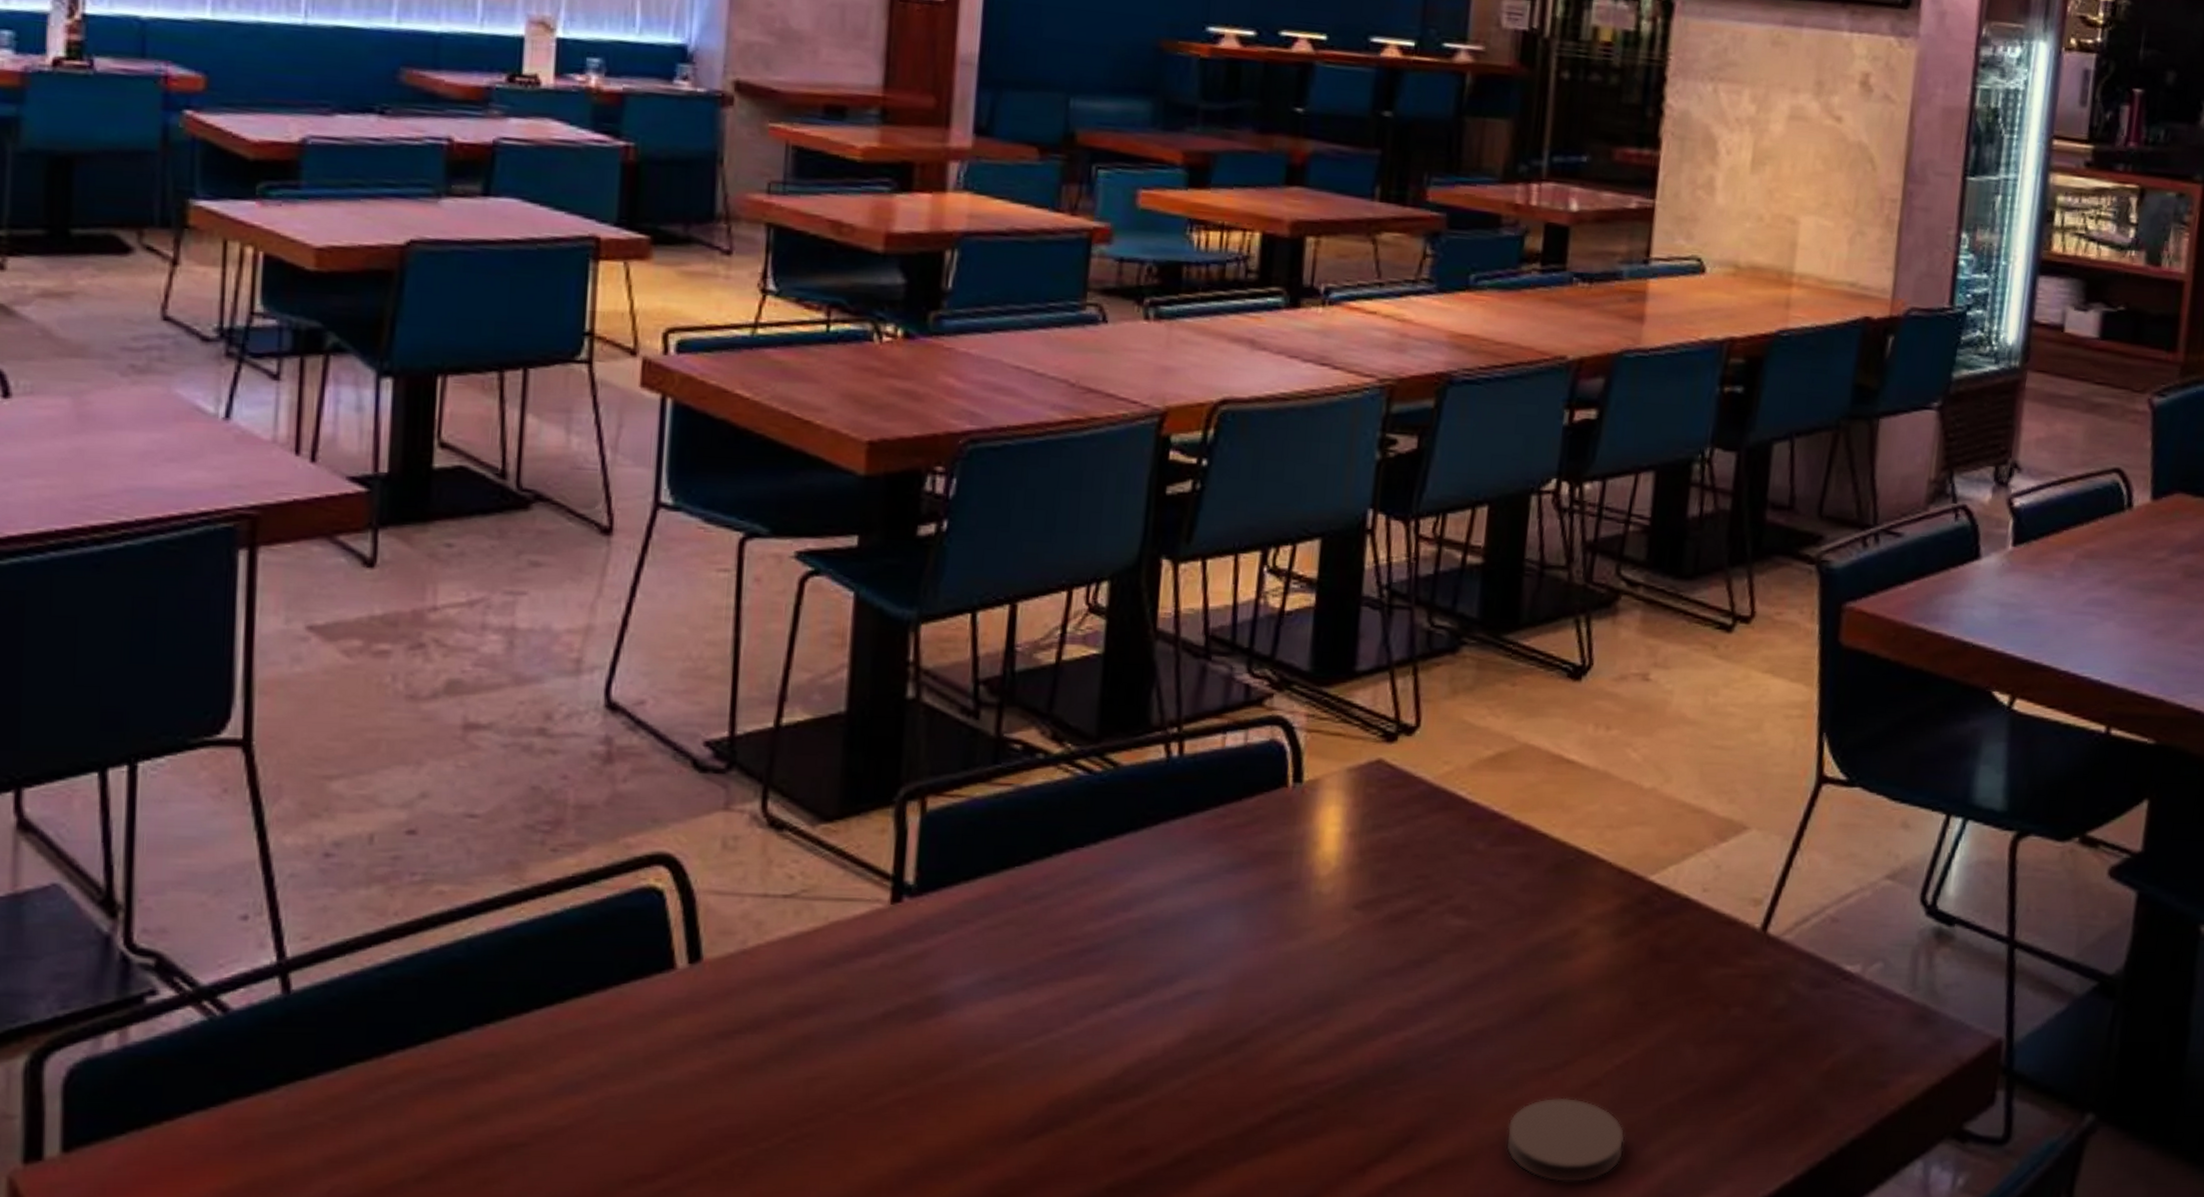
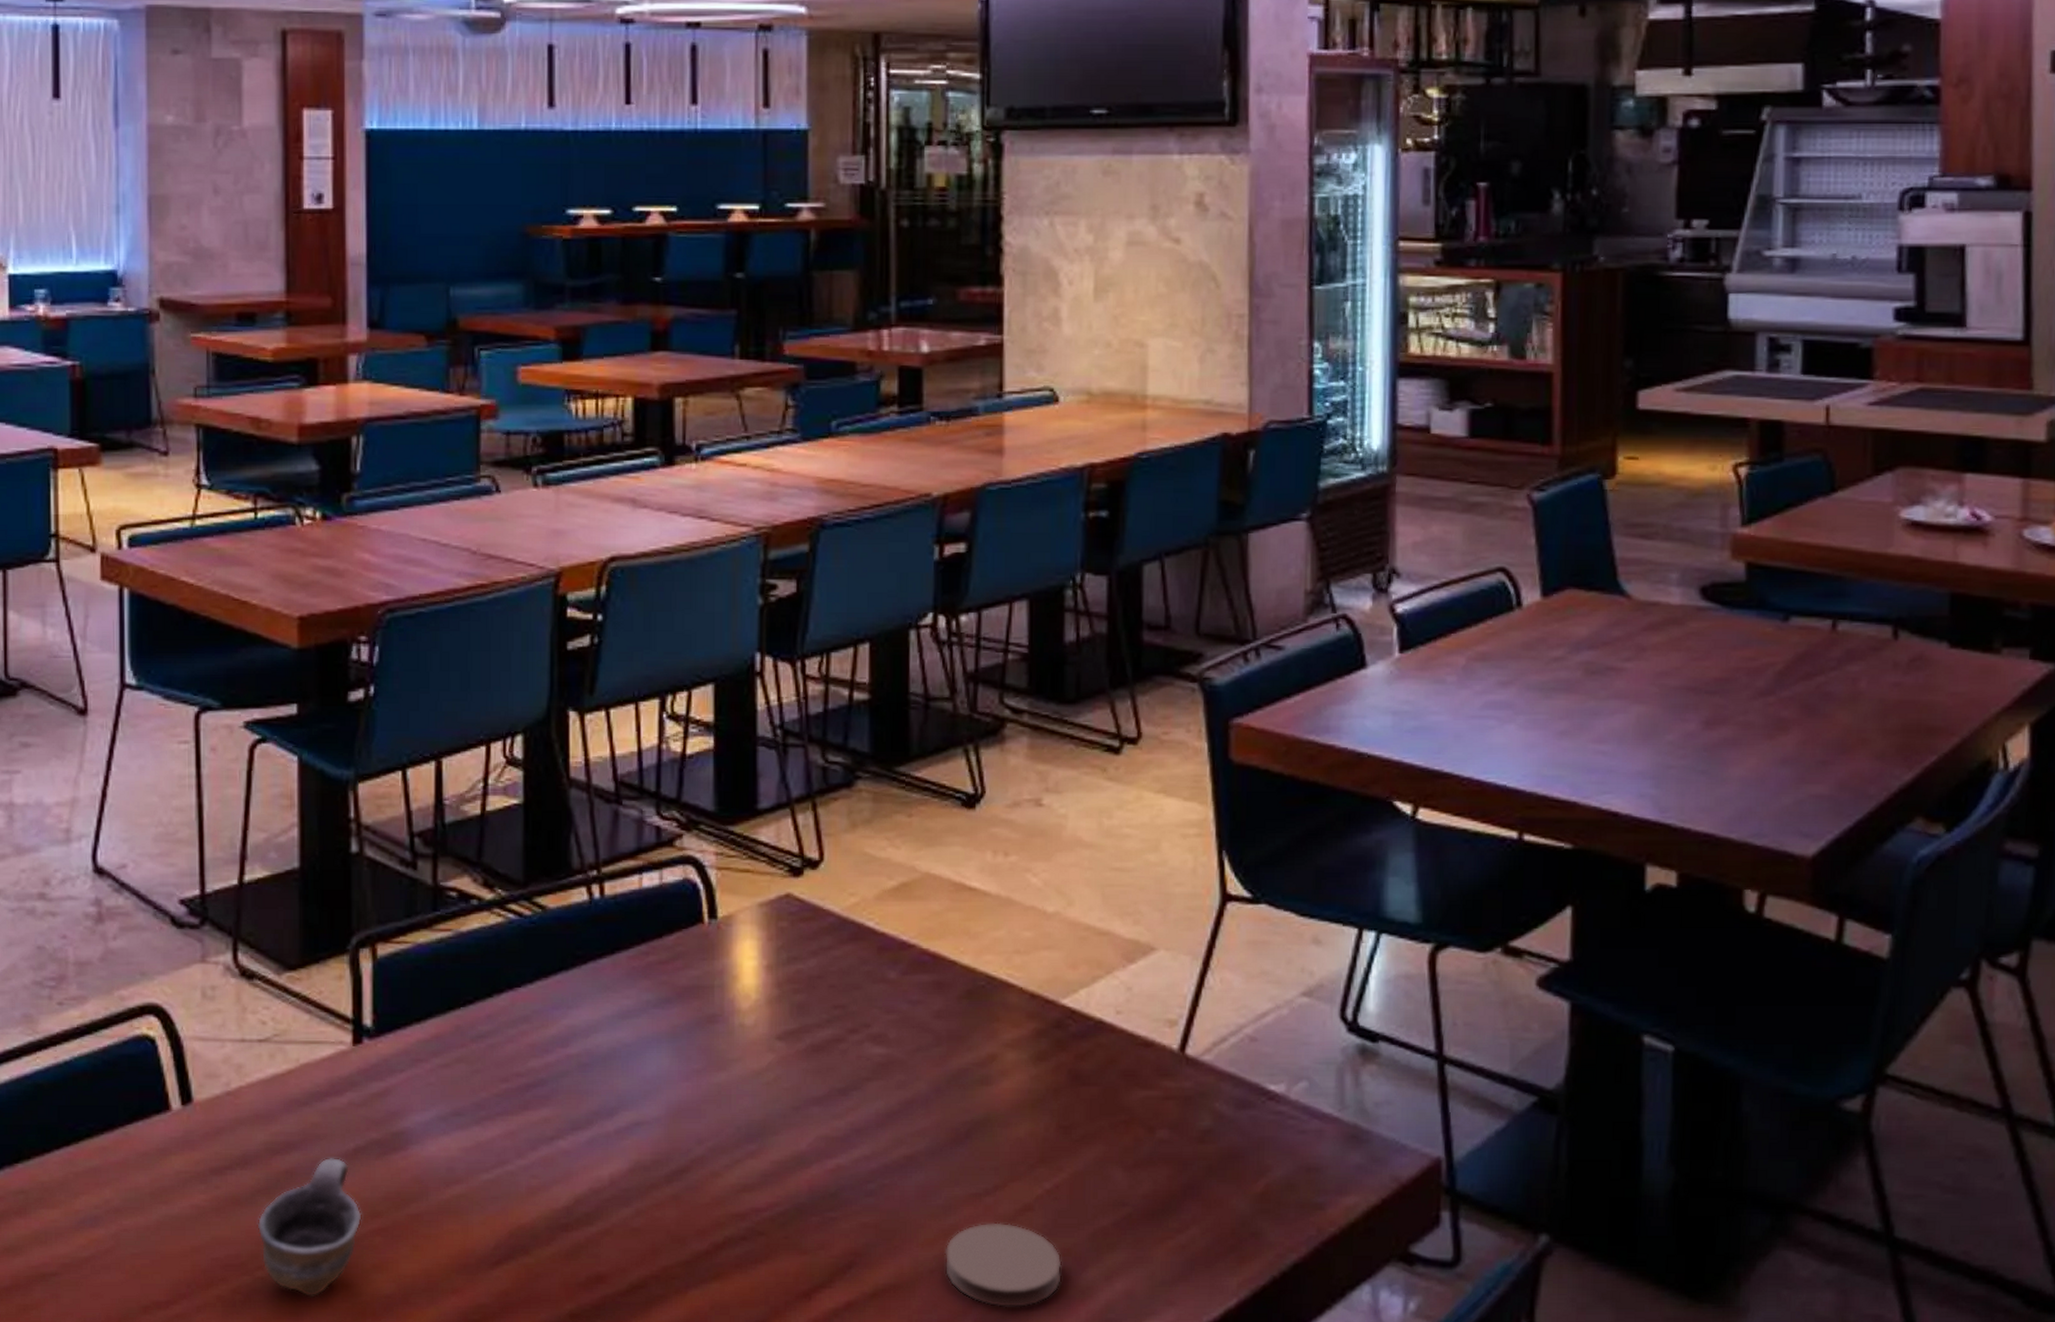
cup: none [765,1022,886,1171] -> present [257,1157,362,1298]

